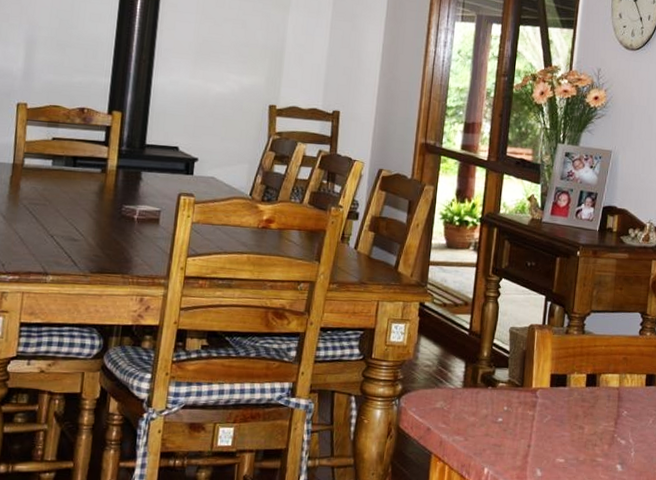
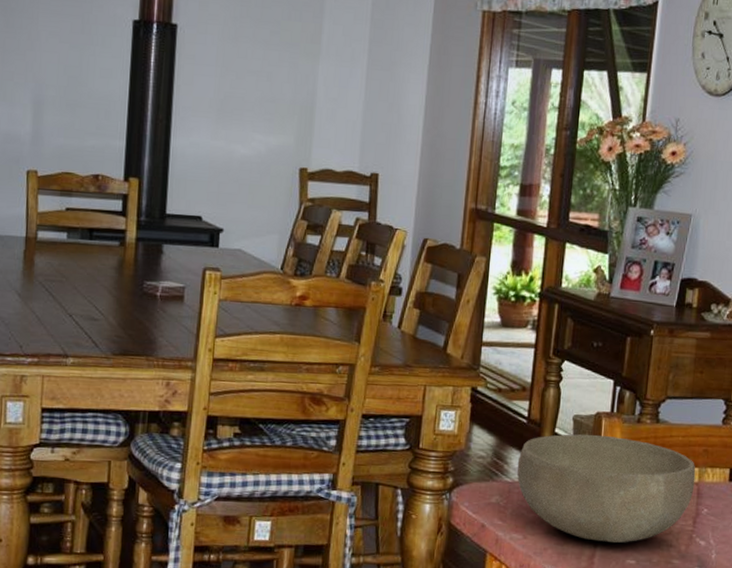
bowl: none [459,344,617,443] -> present [517,434,696,543]

